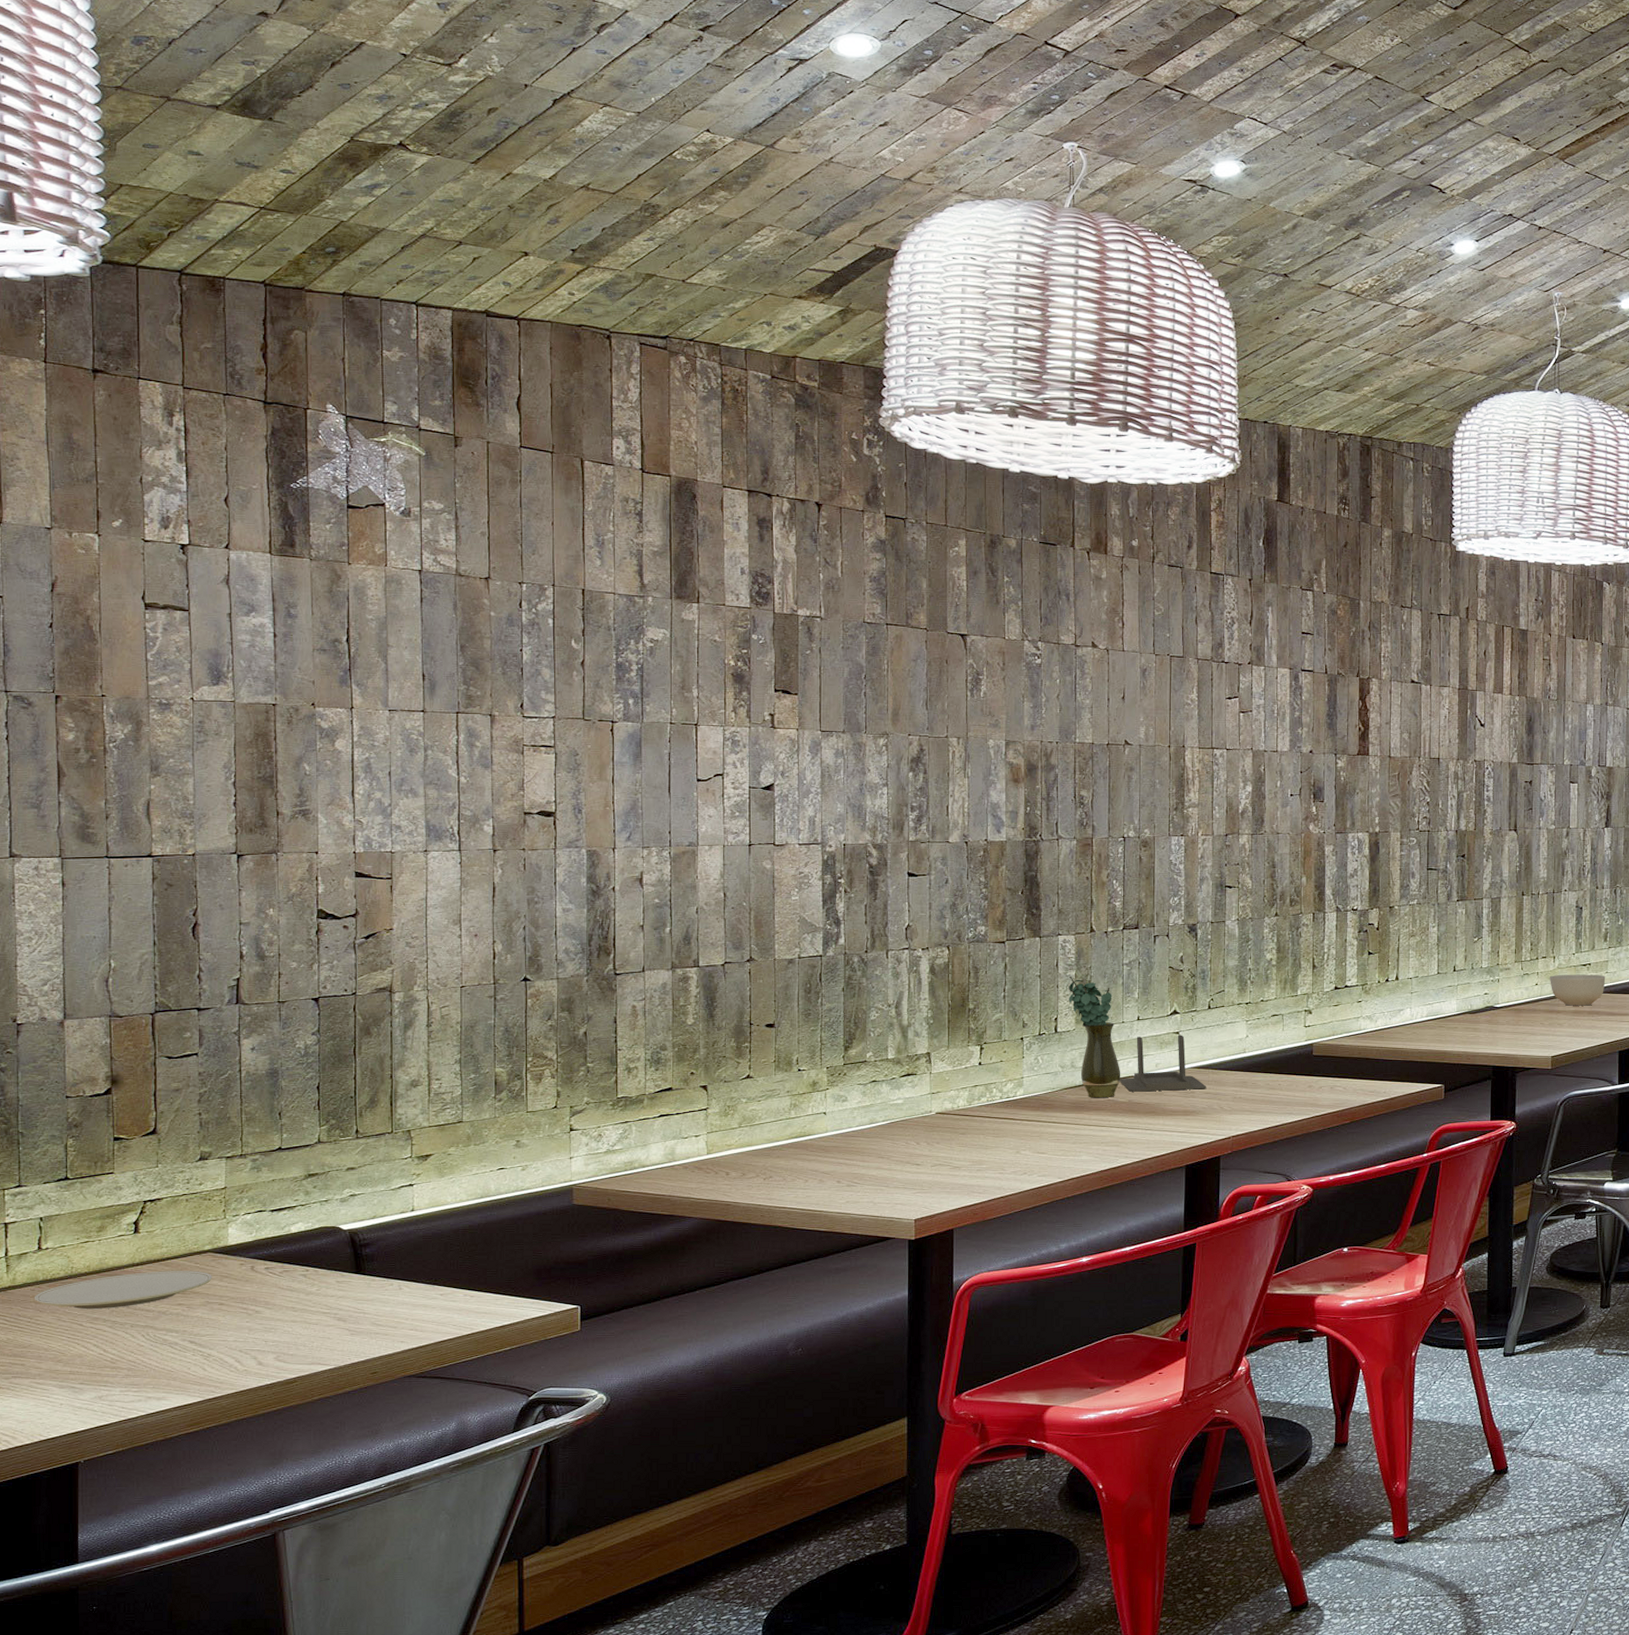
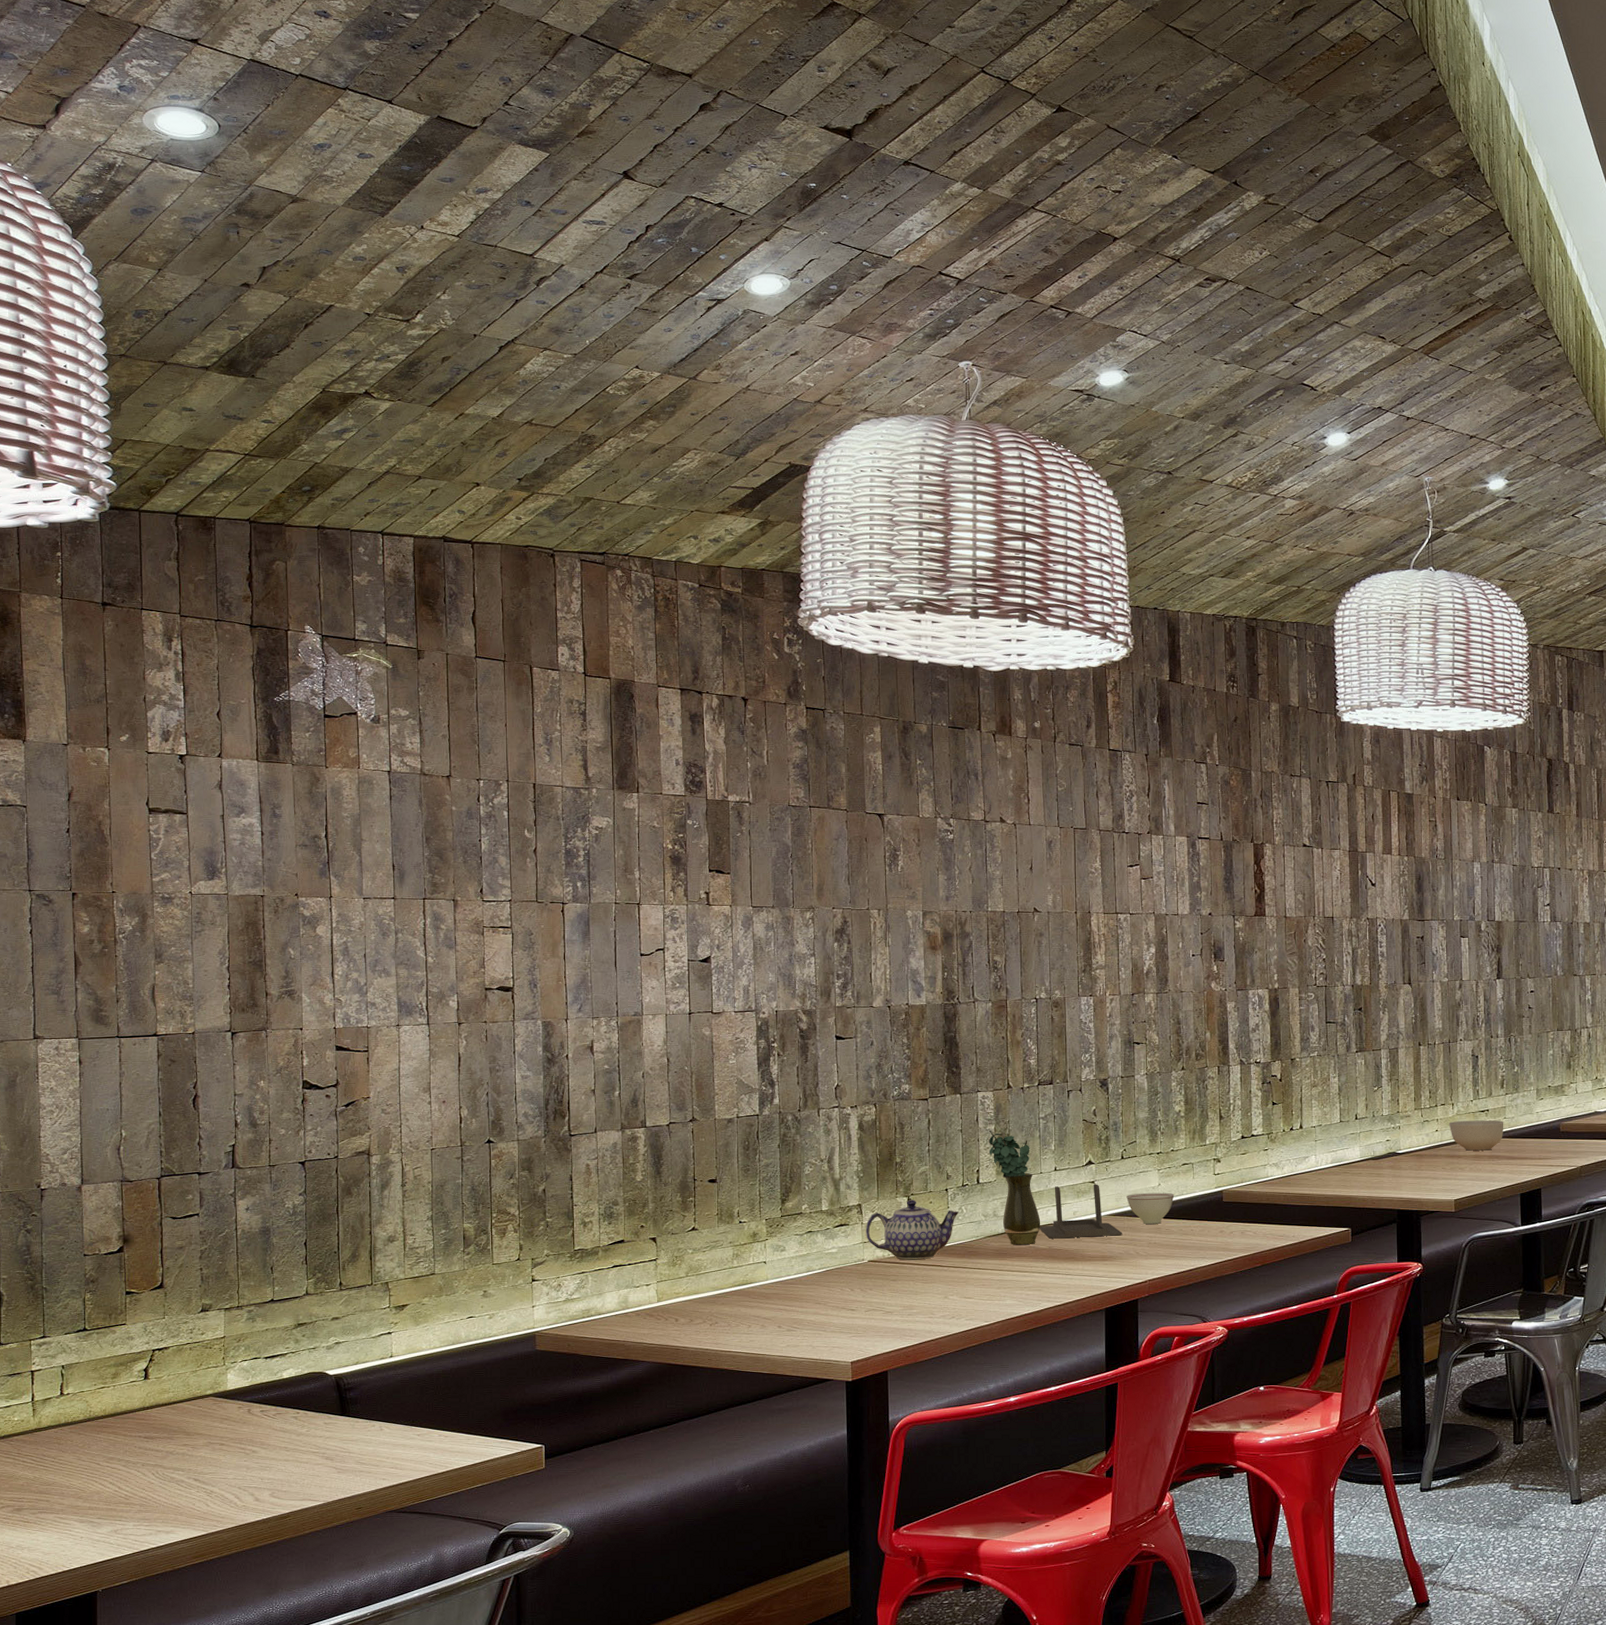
plate: present [34,1271,212,1309] -> none [57,1414,214,1449]
teapot: none [934,1049,1035,1113] -> present [865,1200,959,1260]
bowl: none [1212,1044,1263,1077] -> present [1126,1192,1175,1224]

